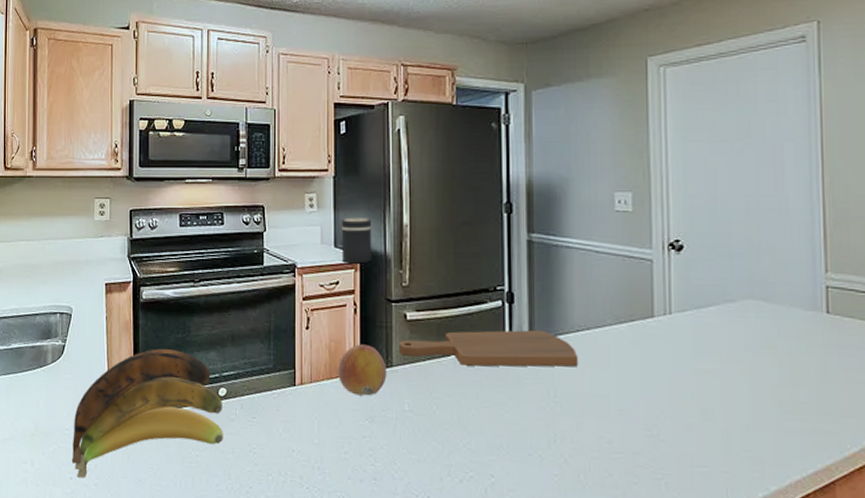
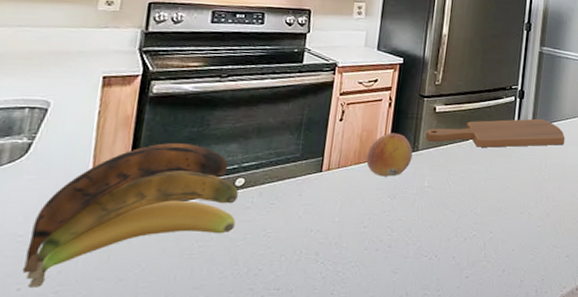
cylinder: present [341,217,372,264] -> none [383,26,415,65]

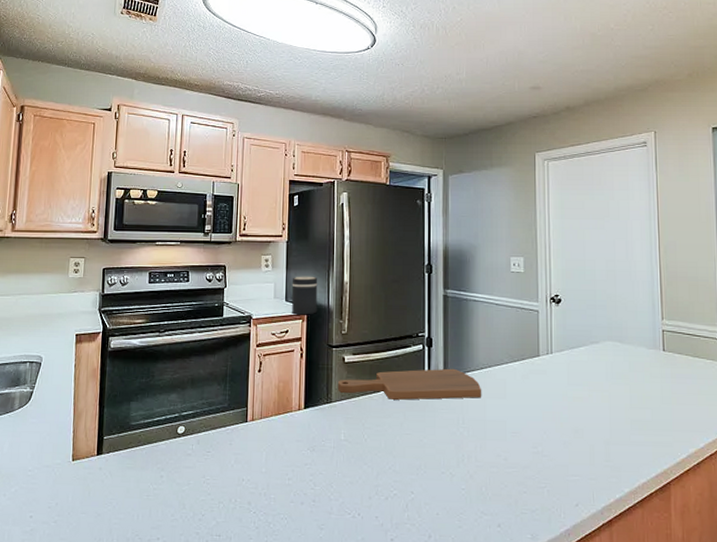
banana: present [22,143,239,288] -> none [32,393,181,516]
fruit: present [366,133,413,177] -> none [285,384,327,429]
cylinder: none [383,26,415,65] -> present [291,276,318,315]

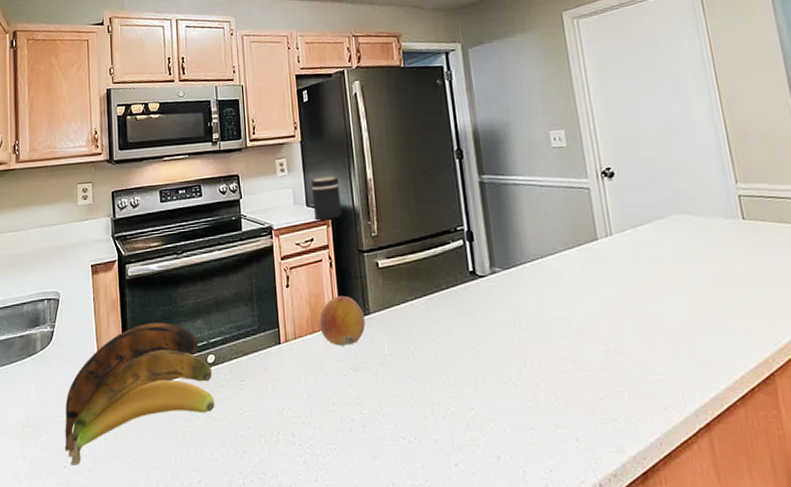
banana: none [32,393,181,516] -> present [64,322,215,466]
fruit: none [285,384,327,429] -> present [319,295,366,346]
cutting board: present [338,368,482,400] -> none [374,263,538,305]

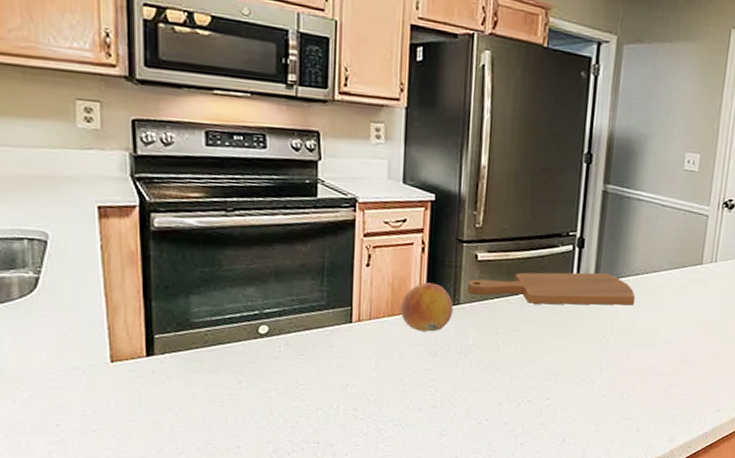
banana: present [64,322,215,466] -> none [57,283,264,425]
cylinder: present [310,176,342,221] -> none [411,153,447,203]
cutting board: none [374,263,538,305] -> present [468,272,636,306]

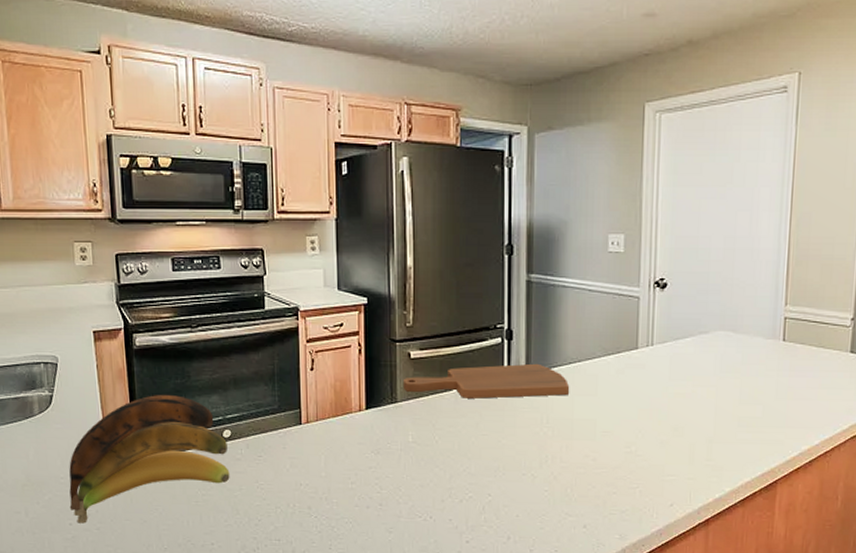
banana: none [57,283,264,425] -> present [69,395,230,524]
fruit: present [401,282,454,332] -> none [344,383,391,431]

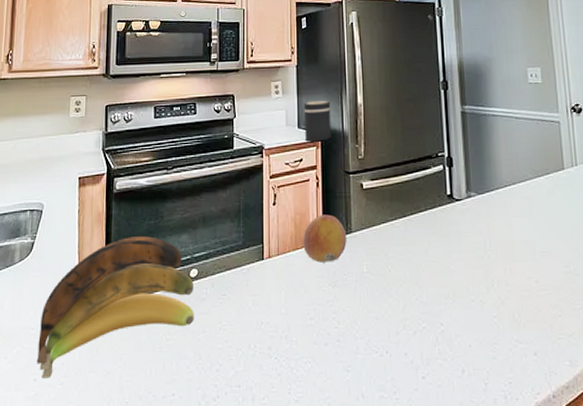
cylinder: none [344,260,376,306] -> present [303,100,332,142]
fruit: none [344,383,391,431] -> present [303,214,347,263]
cutting board: present [404,363,570,399] -> none [357,188,508,225]

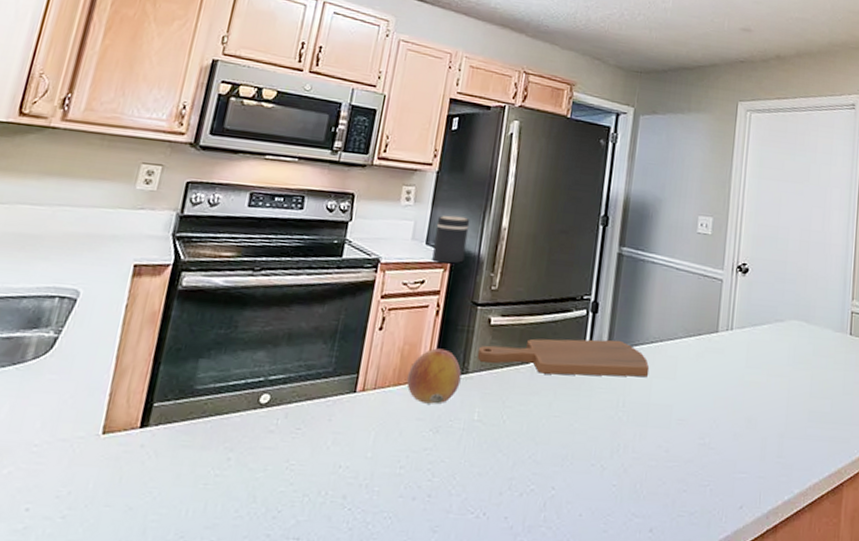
banana: present [36,236,194,379] -> none [32,346,263,509]
cutting board: none [357,188,508,225] -> present [478,338,650,377]

